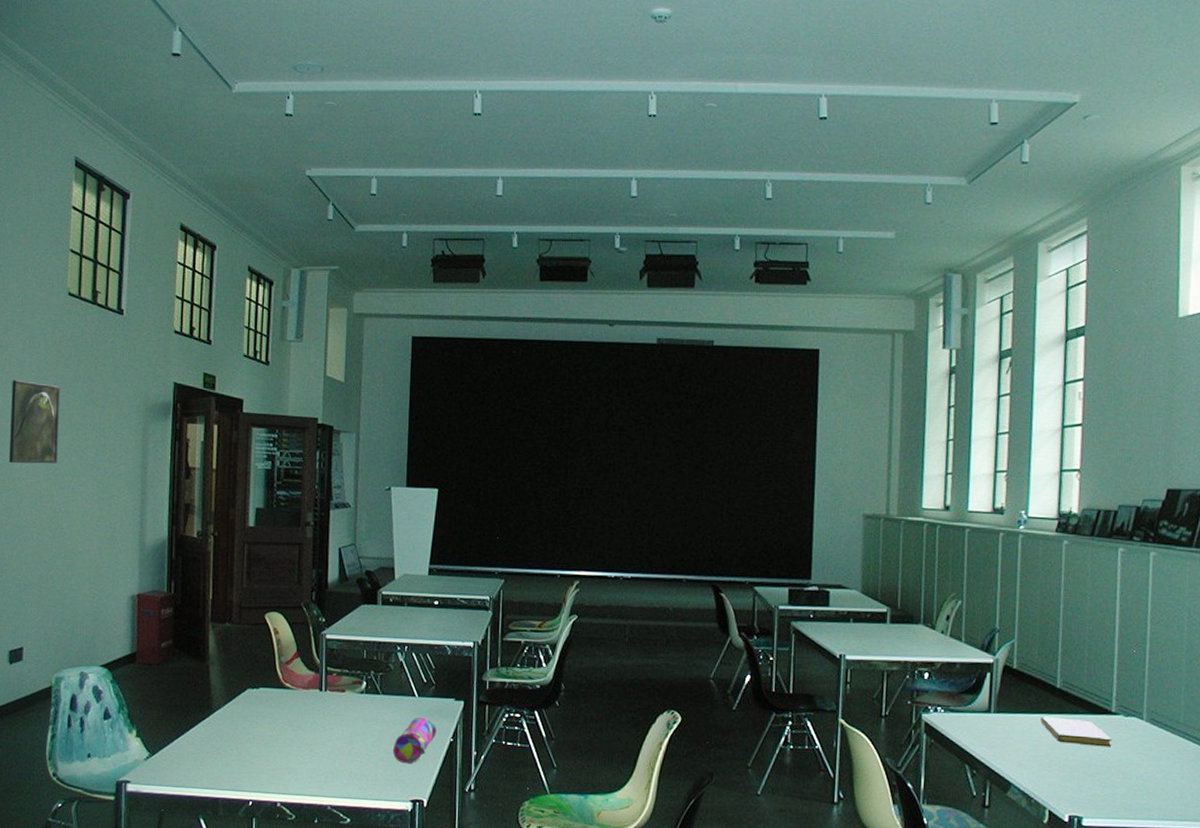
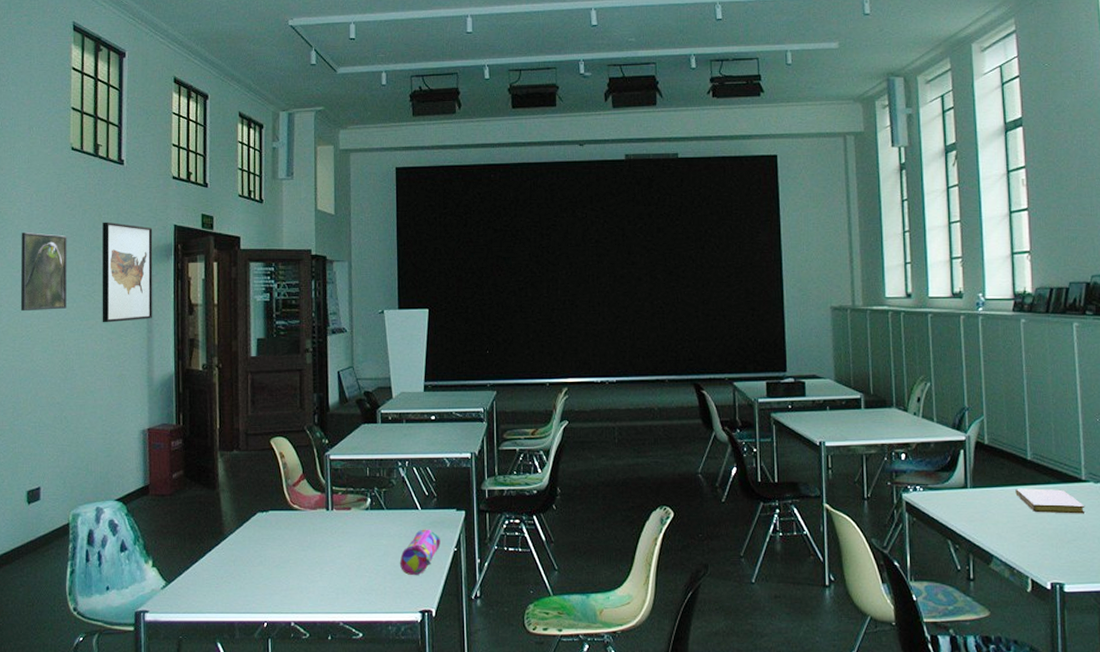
wall art: none [94,374,151,482] -> present [102,222,153,323]

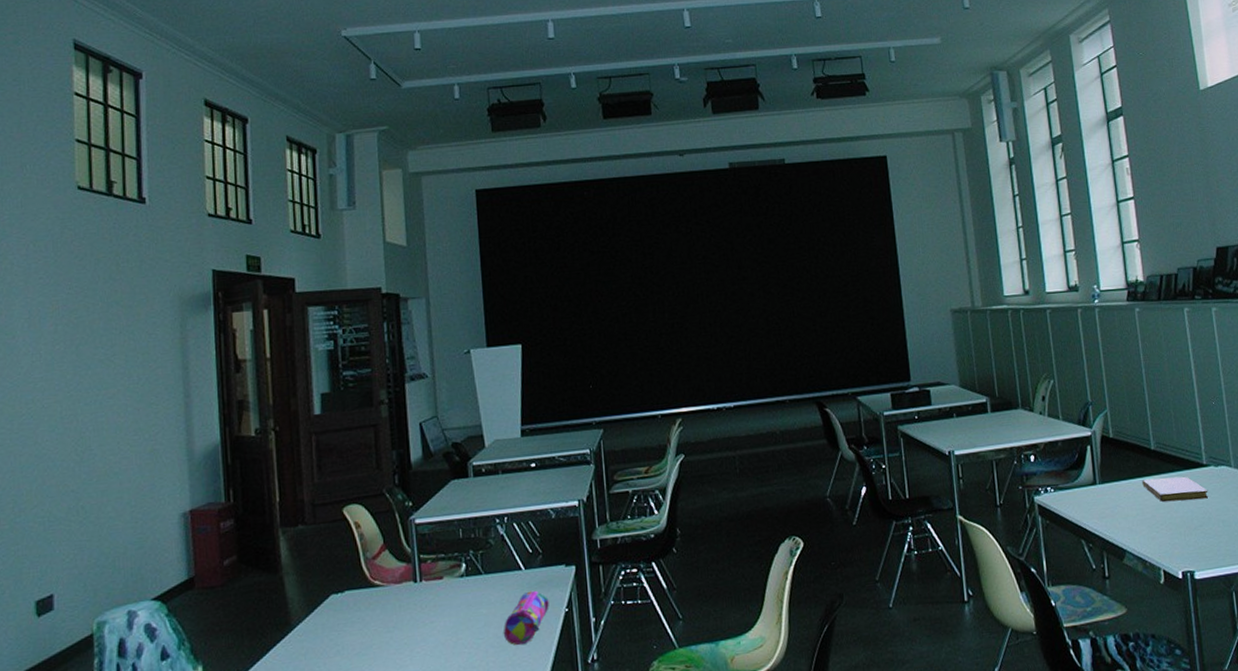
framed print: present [20,232,68,312] -> none [15,290,79,385]
wall art: present [102,222,153,323] -> none [121,271,191,391]

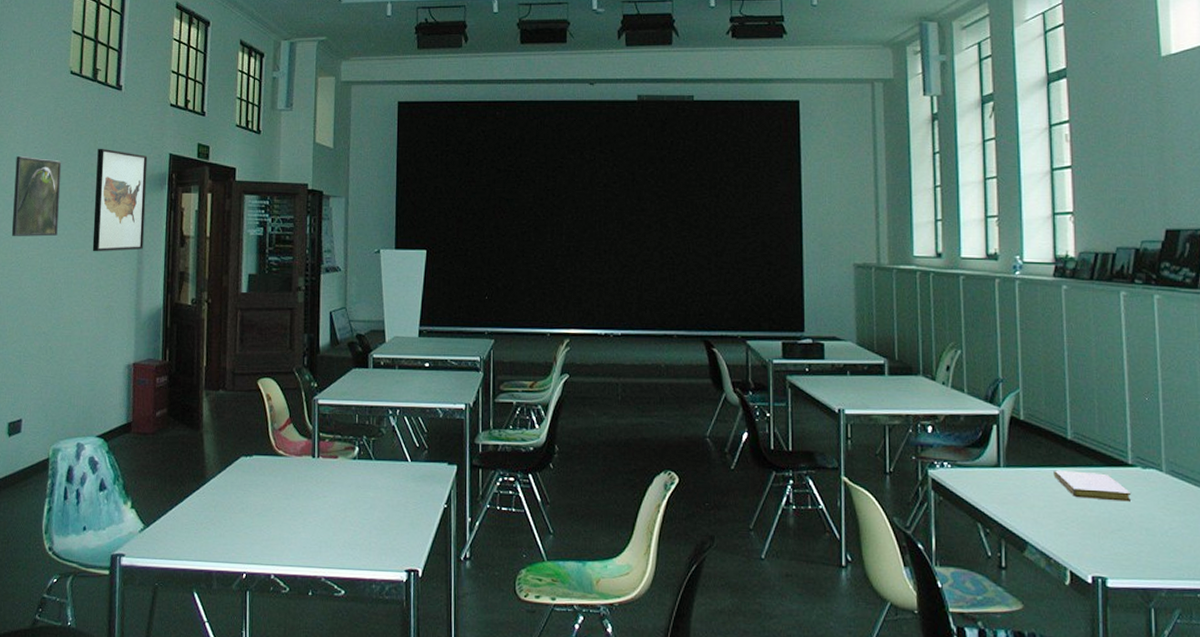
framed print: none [15,290,79,385] -> present [11,156,62,237]
wall art: none [121,271,191,391] -> present [92,148,148,252]
pencil case: present [504,590,549,645] -> none [387,482,430,531]

